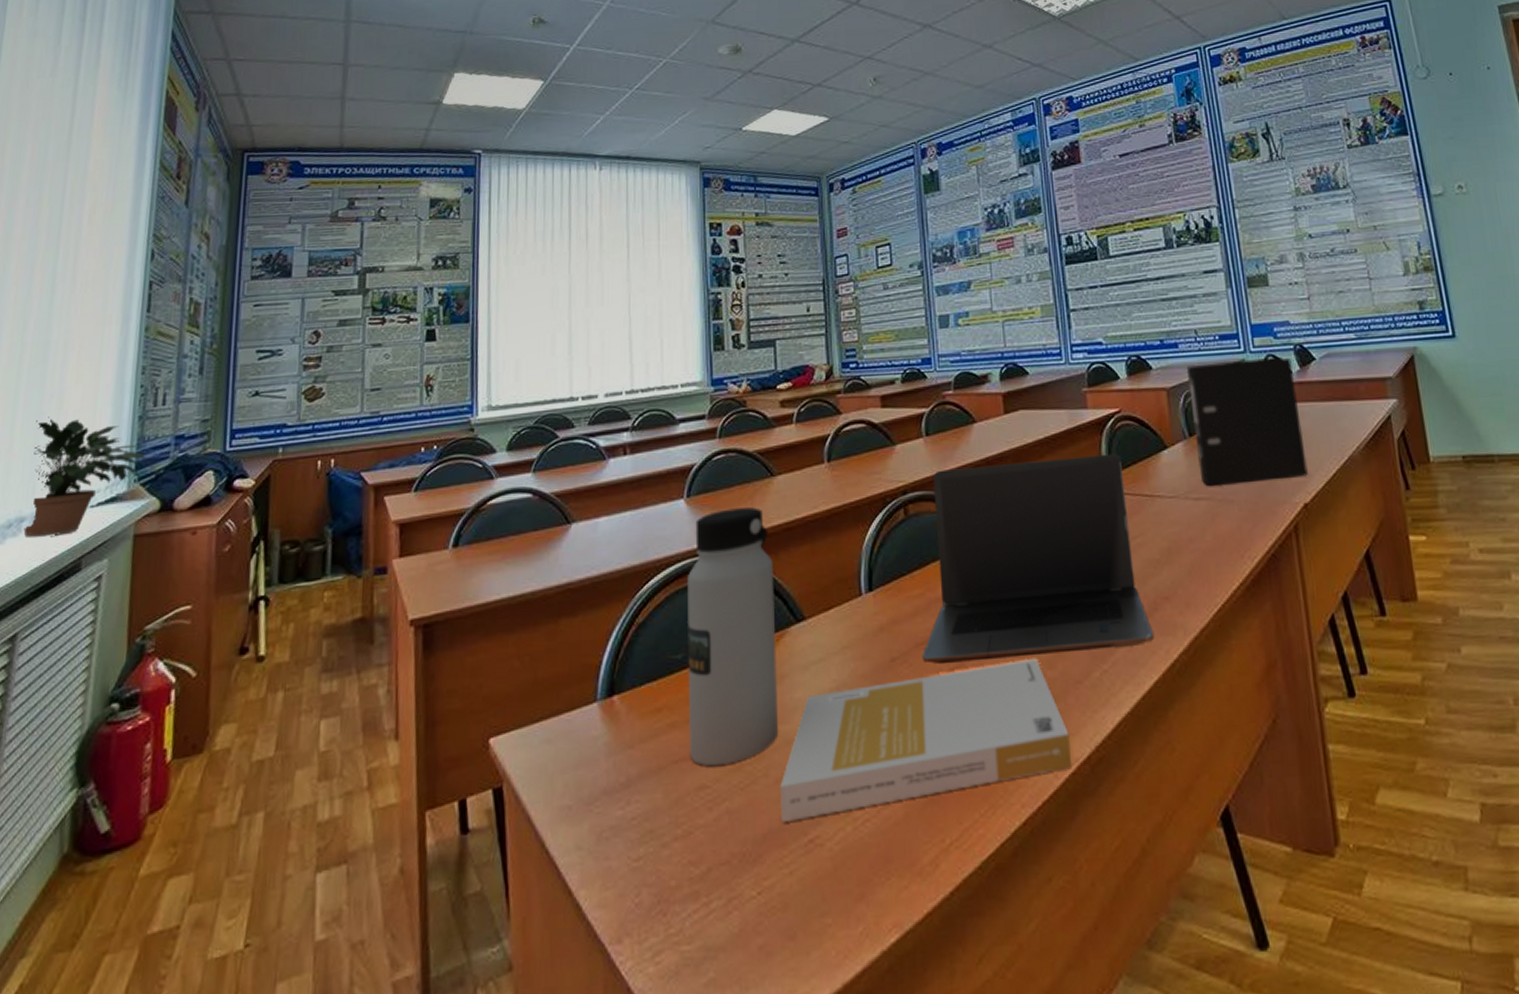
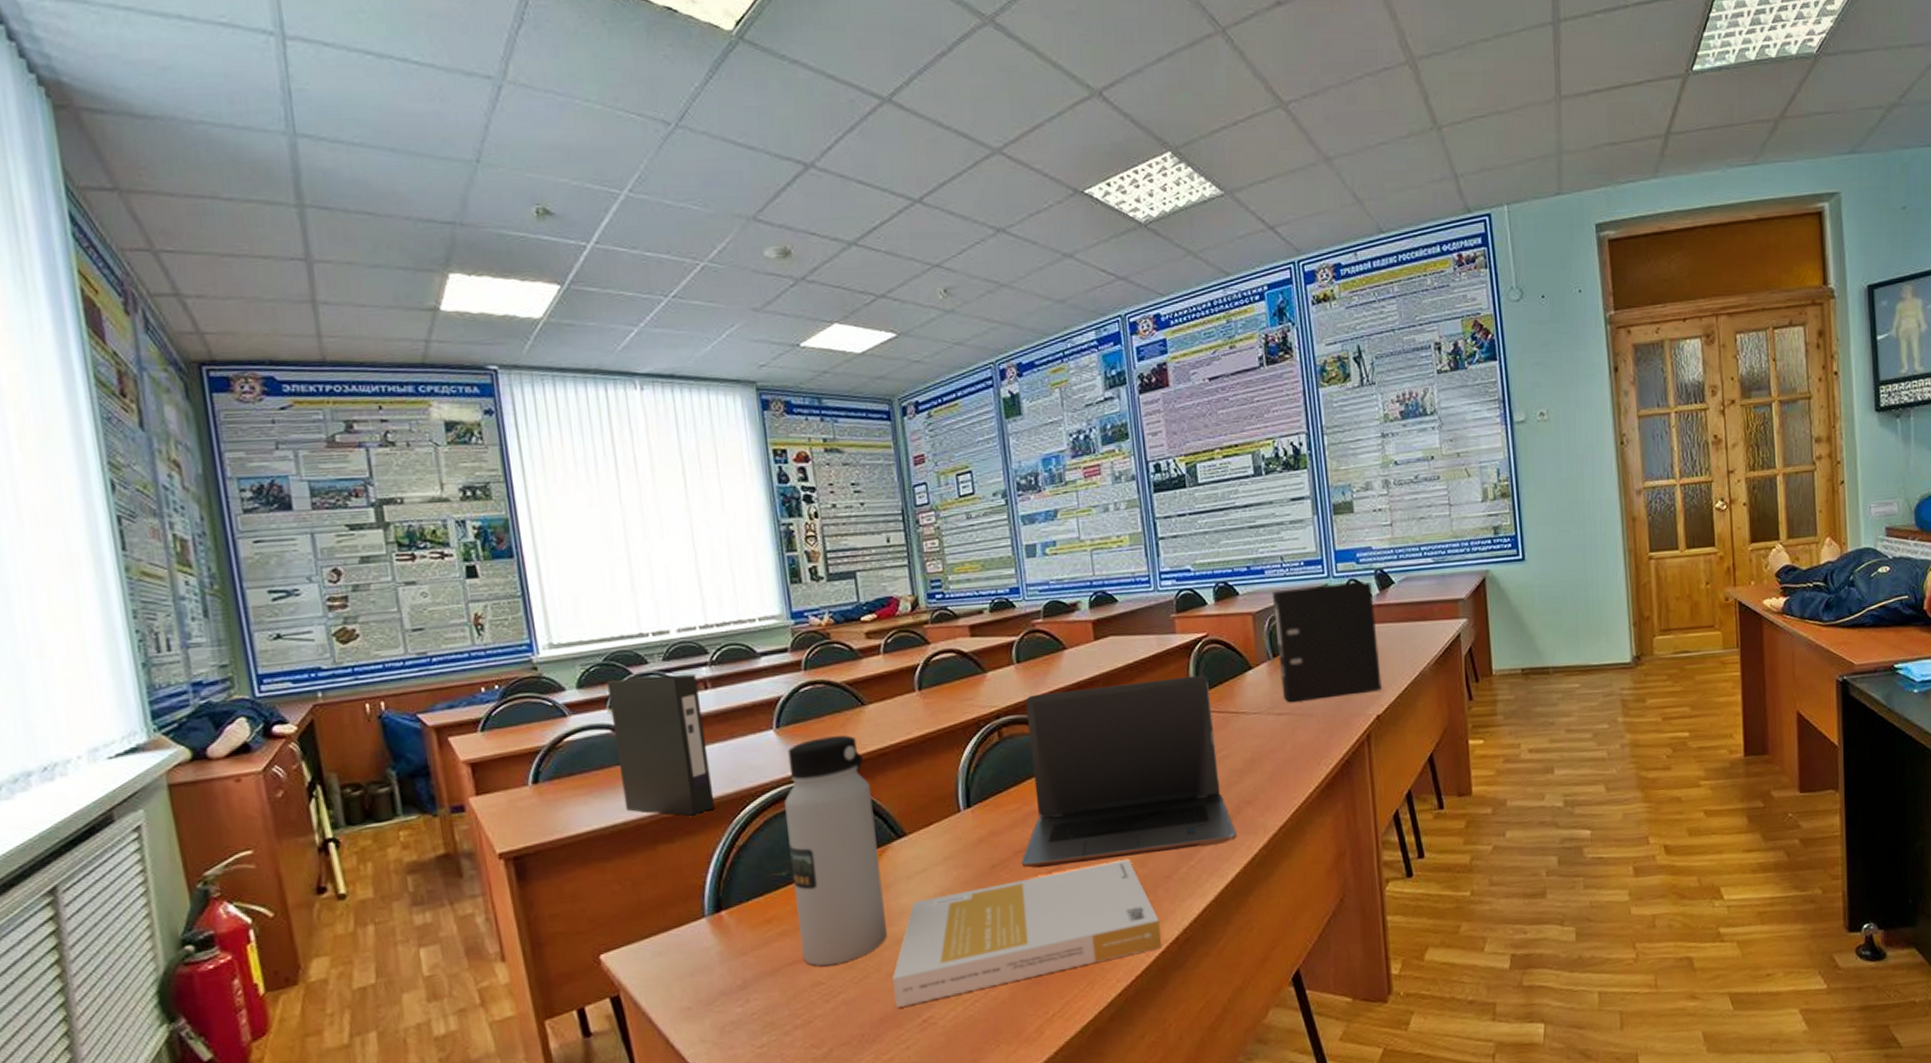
potted plant: present [23,417,148,539] -> none [16,666,164,793]
binder: none [534,439,620,588] -> present [607,674,715,816]

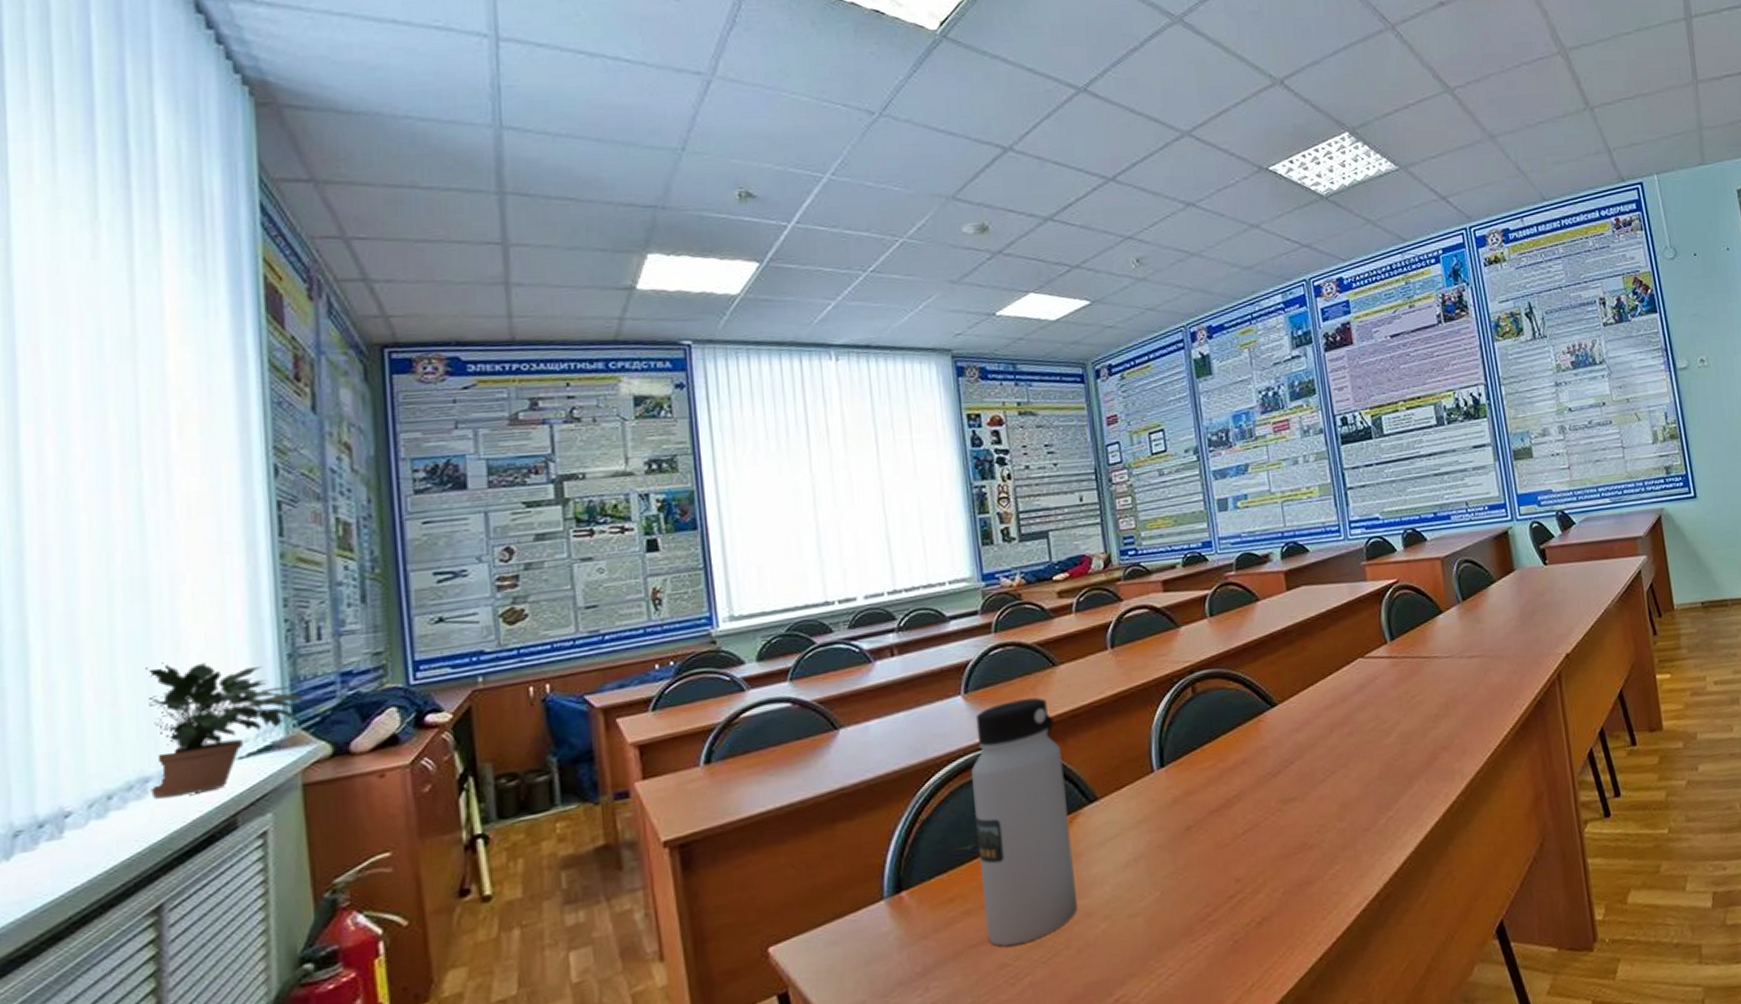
potted plant: none [16,666,164,793] -> present [146,662,307,800]
binder: present [607,674,715,816] -> none [789,641,898,791]
book: present [892,858,1163,1009] -> none [1082,812,1363,988]
laptop computer: present [1020,675,1238,869] -> none [1216,621,1435,828]
binder: present [1271,580,1382,702] -> none [1458,522,1569,644]

